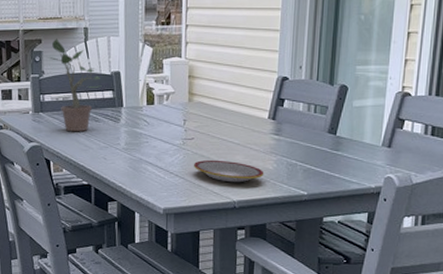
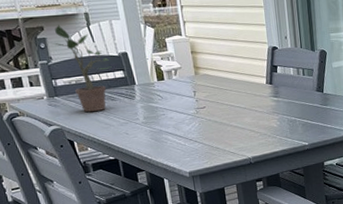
plate: present [194,159,264,183] -> none [209,123,271,142]

